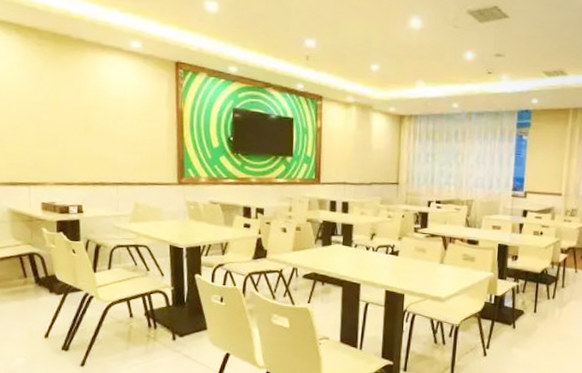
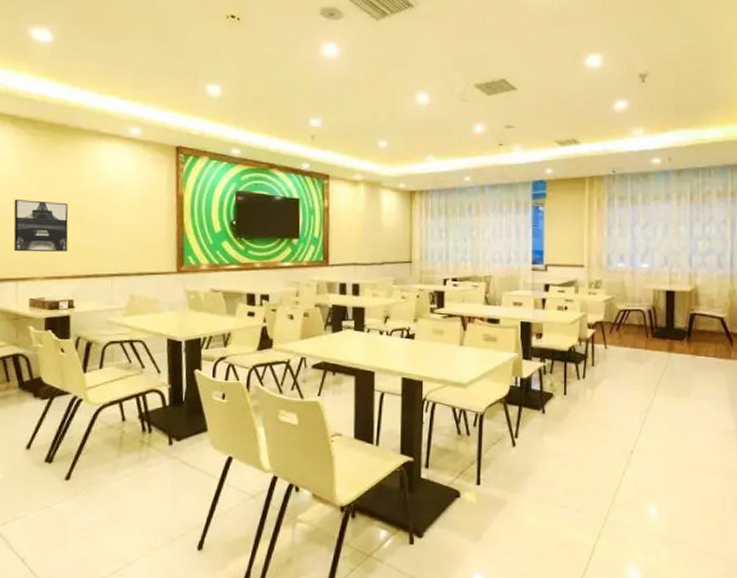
wall art: none [23,107,75,160] -> present [13,199,69,252]

